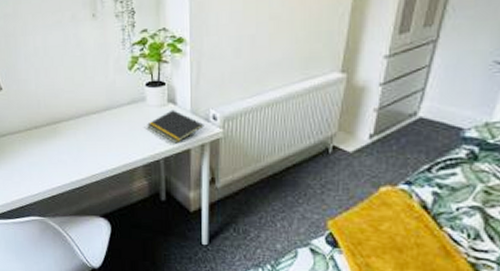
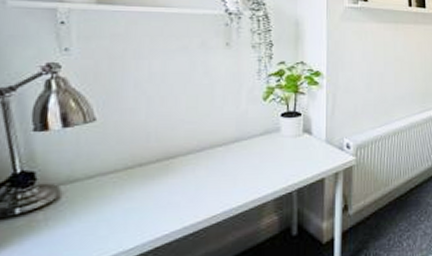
notepad: present [147,110,204,144] -> none [280,140,338,174]

